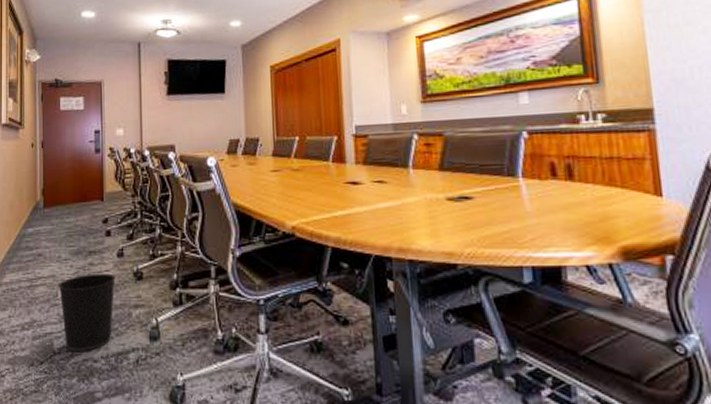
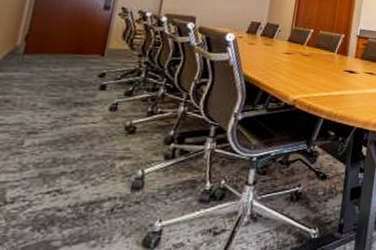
wastebasket: present [58,273,116,351] -> none [23,124,103,200]

